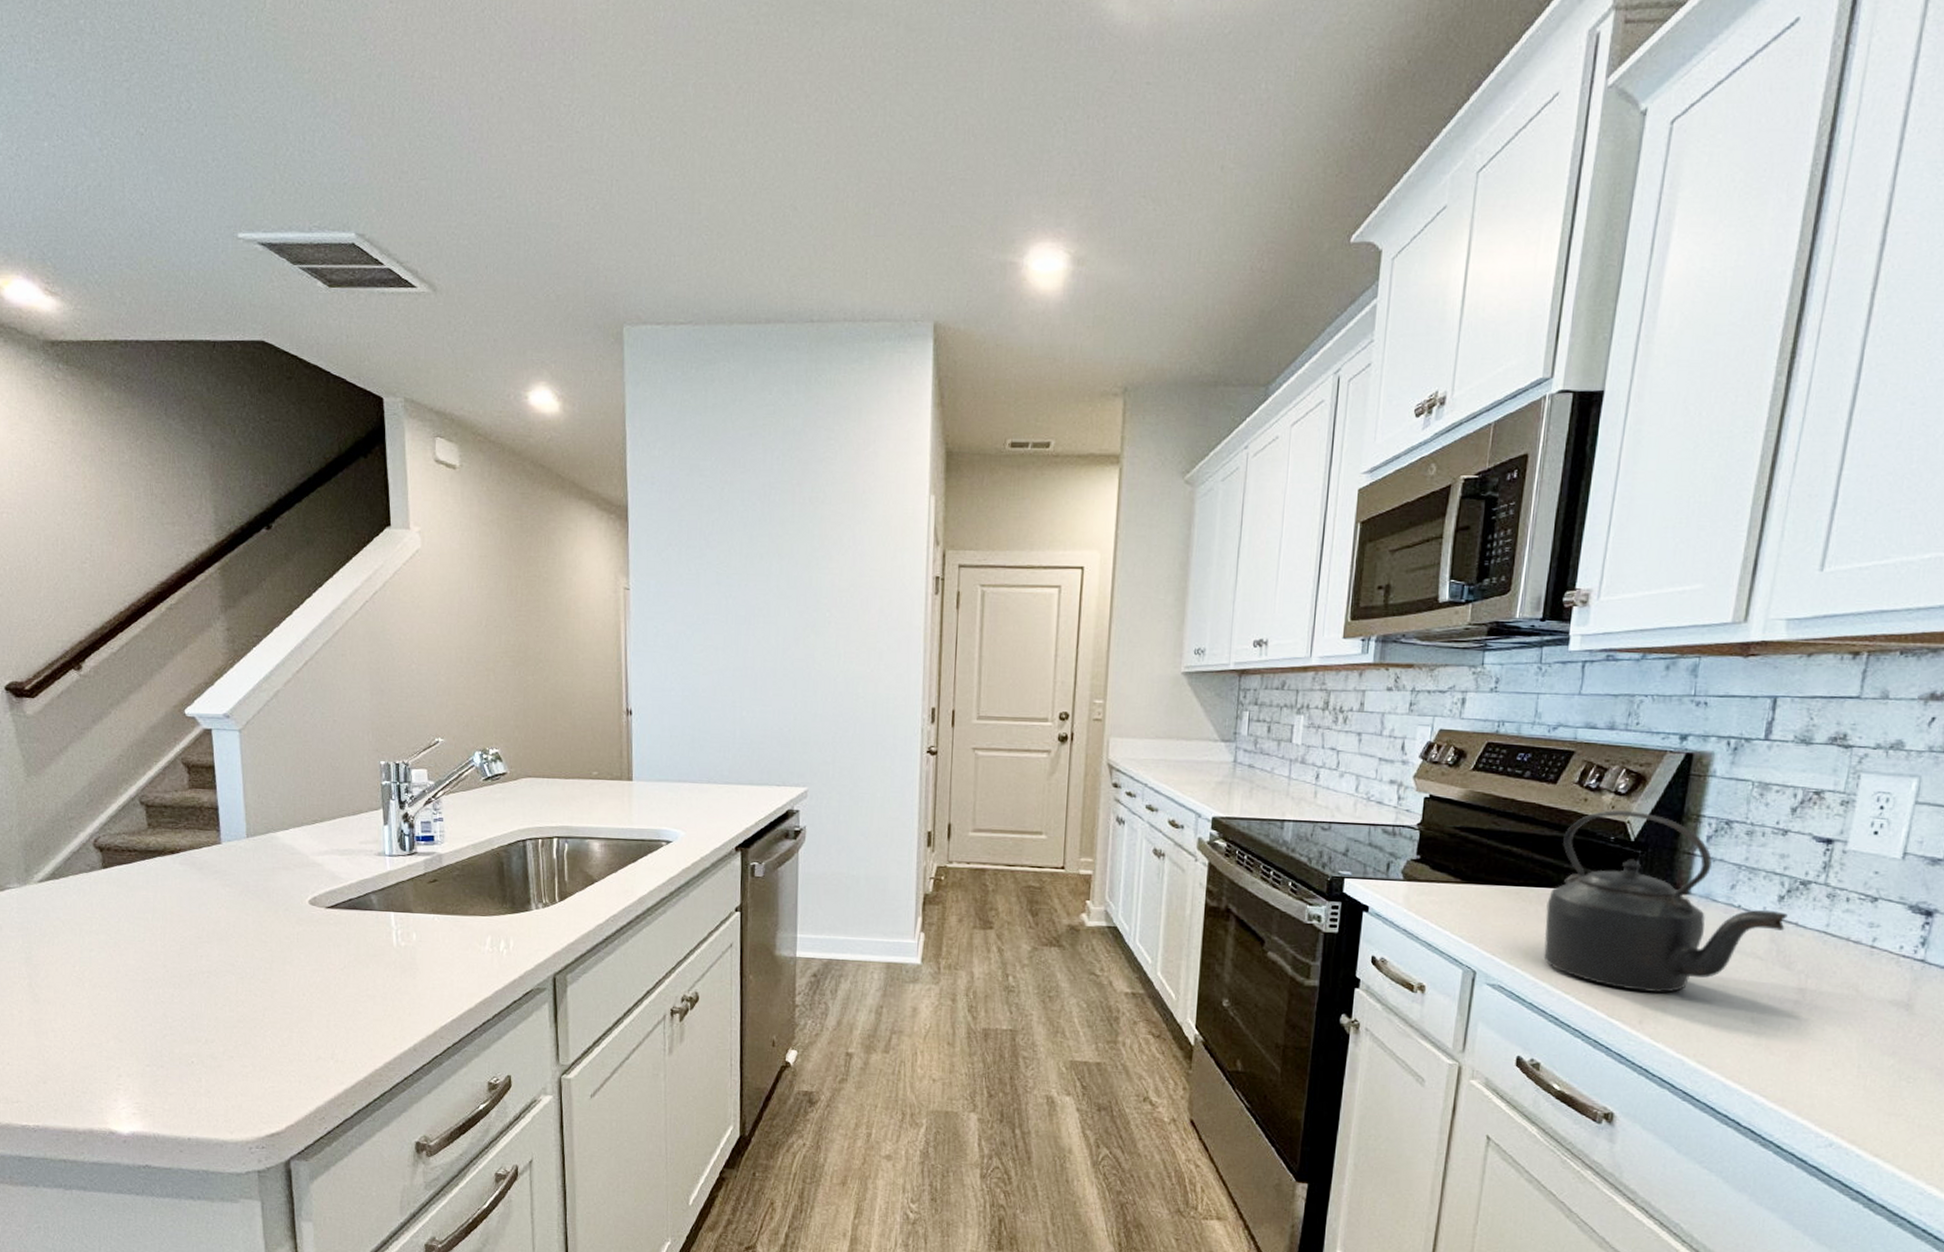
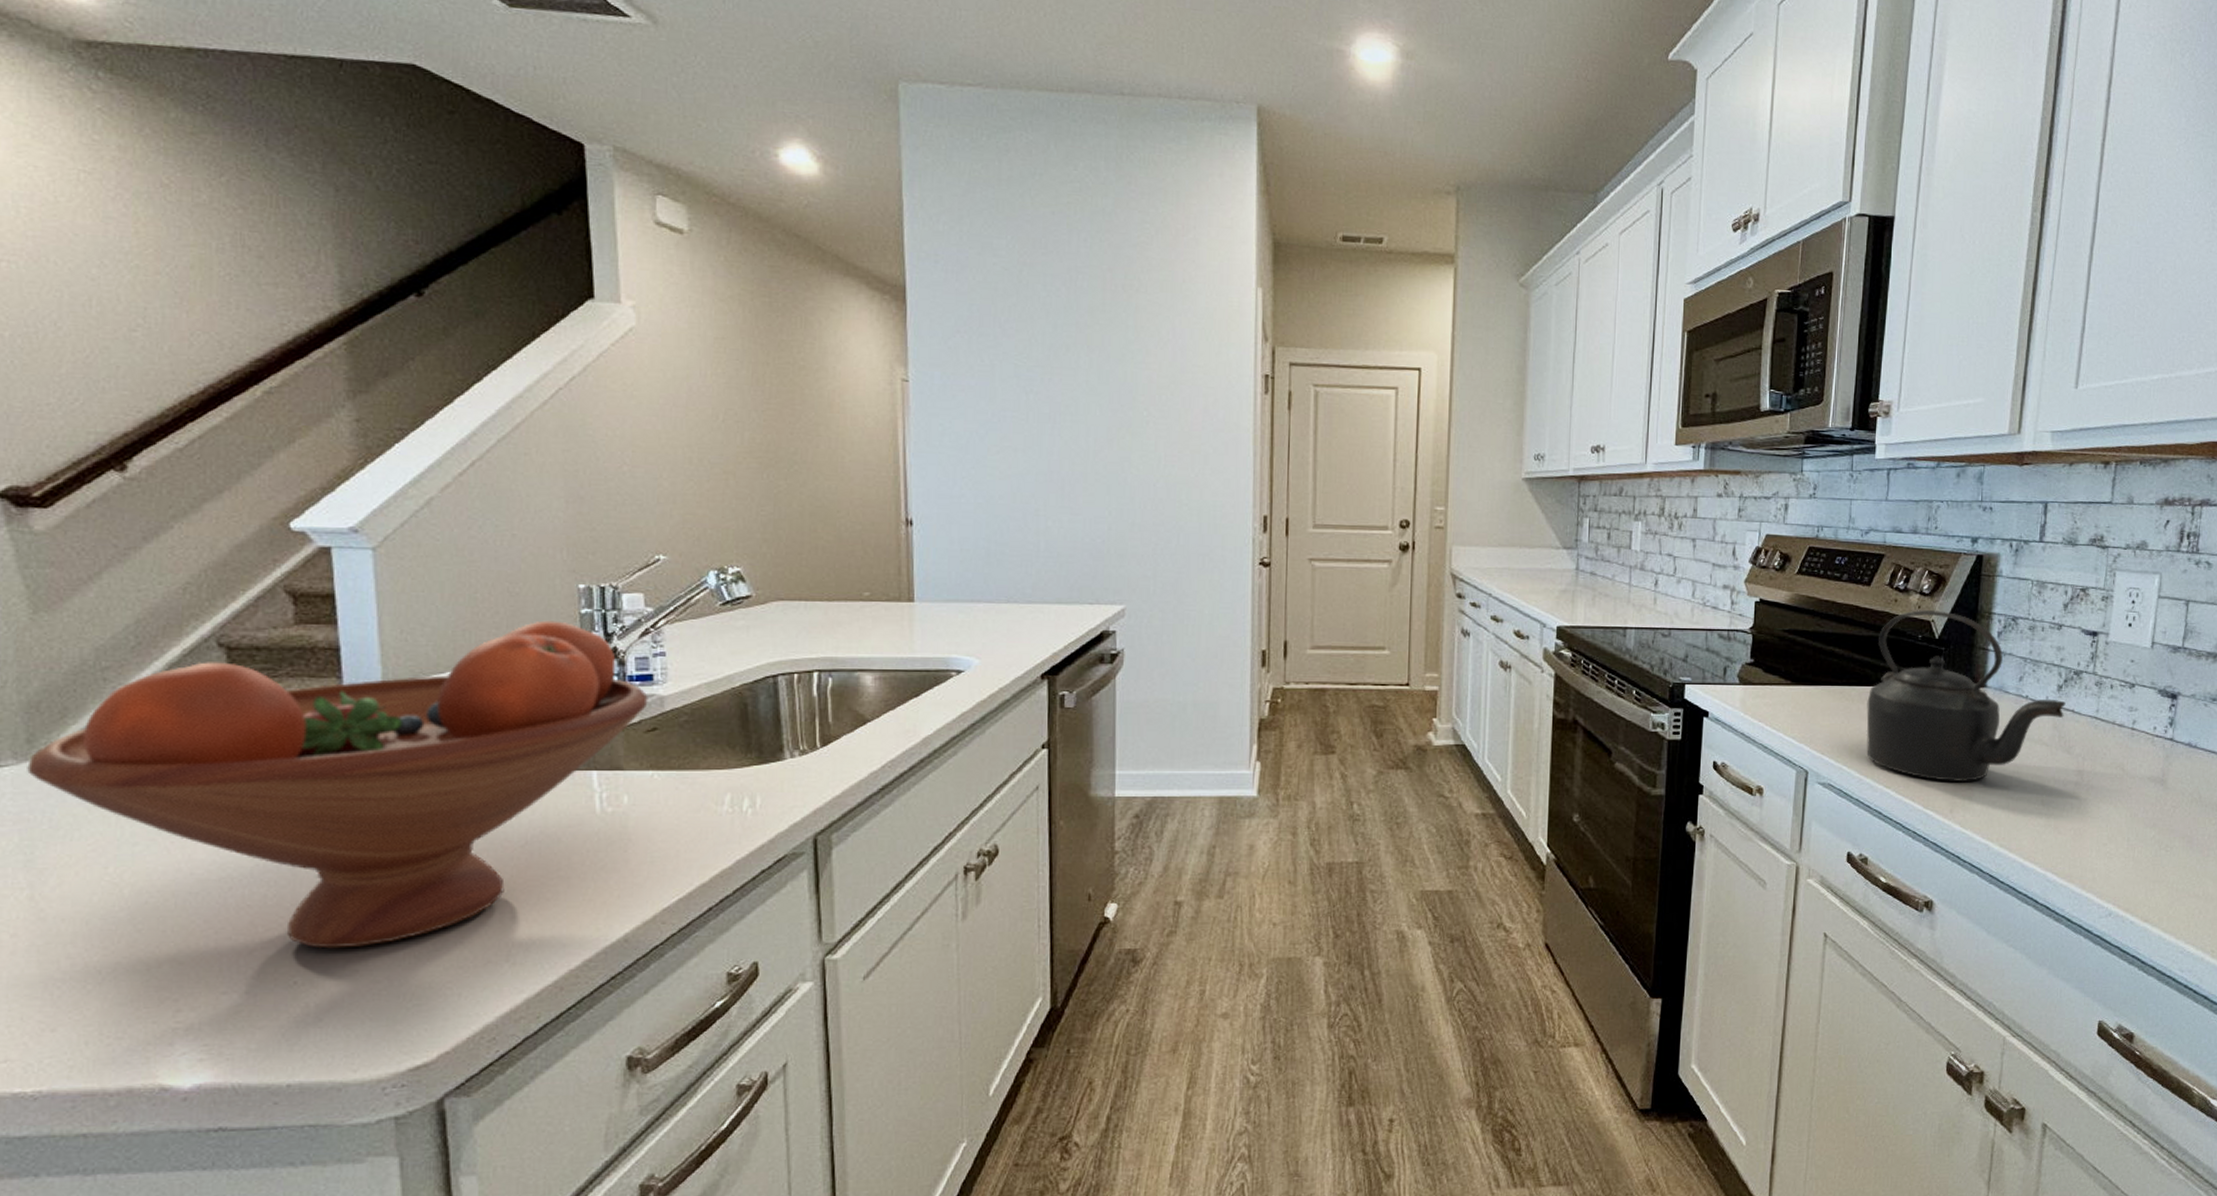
fruit bowl: none [26,790,431,1039] -> present [27,620,648,949]

